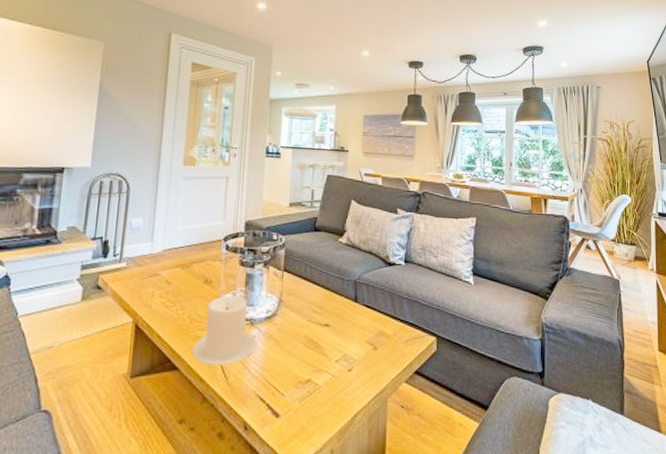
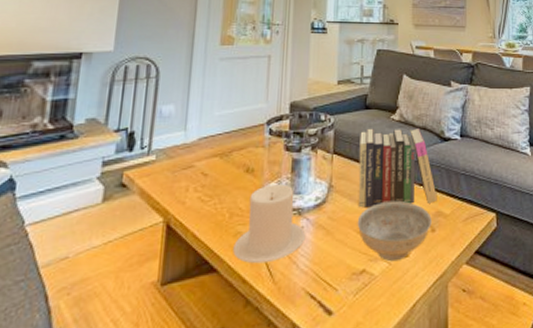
decorative bowl: none [304,318,374,375] -> present [357,200,432,262]
books: none [306,249,380,323] -> present [358,127,437,208]

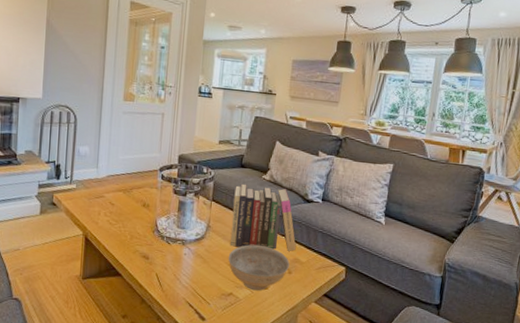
candle: present [233,184,306,264] -> none [133,218,188,276]

